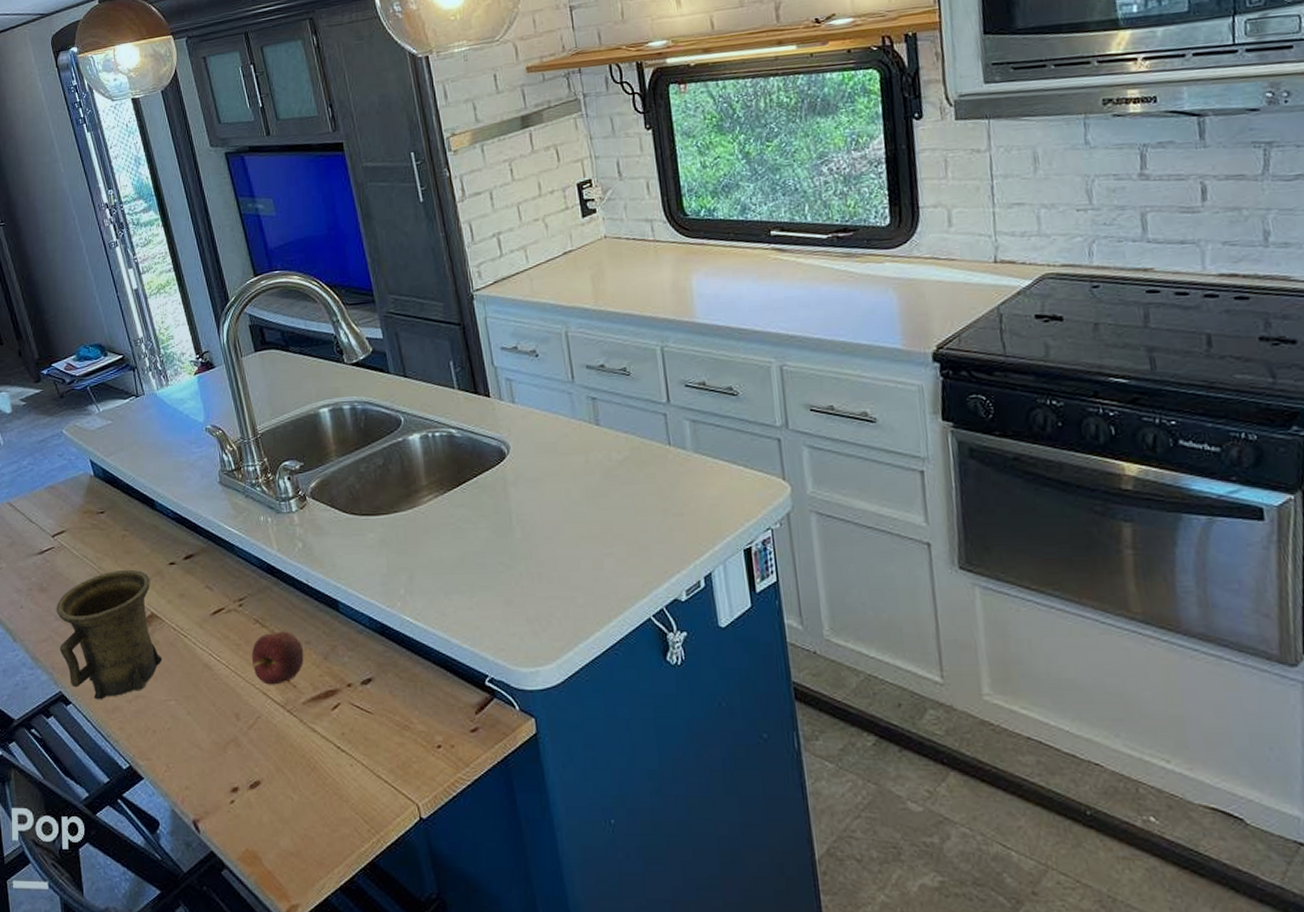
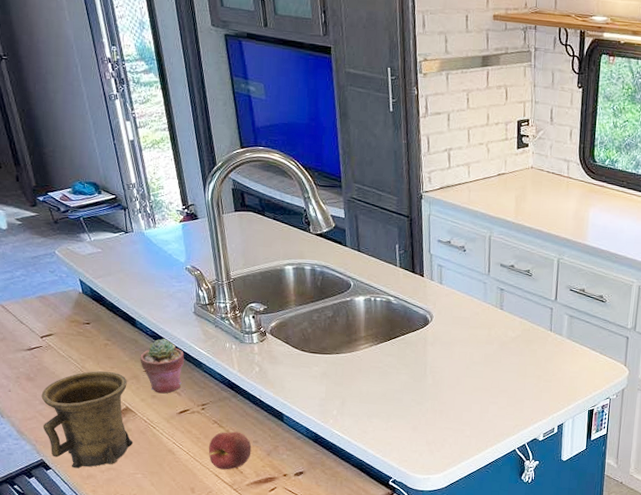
potted succulent: none [162,520,213,591] -> present [140,339,184,394]

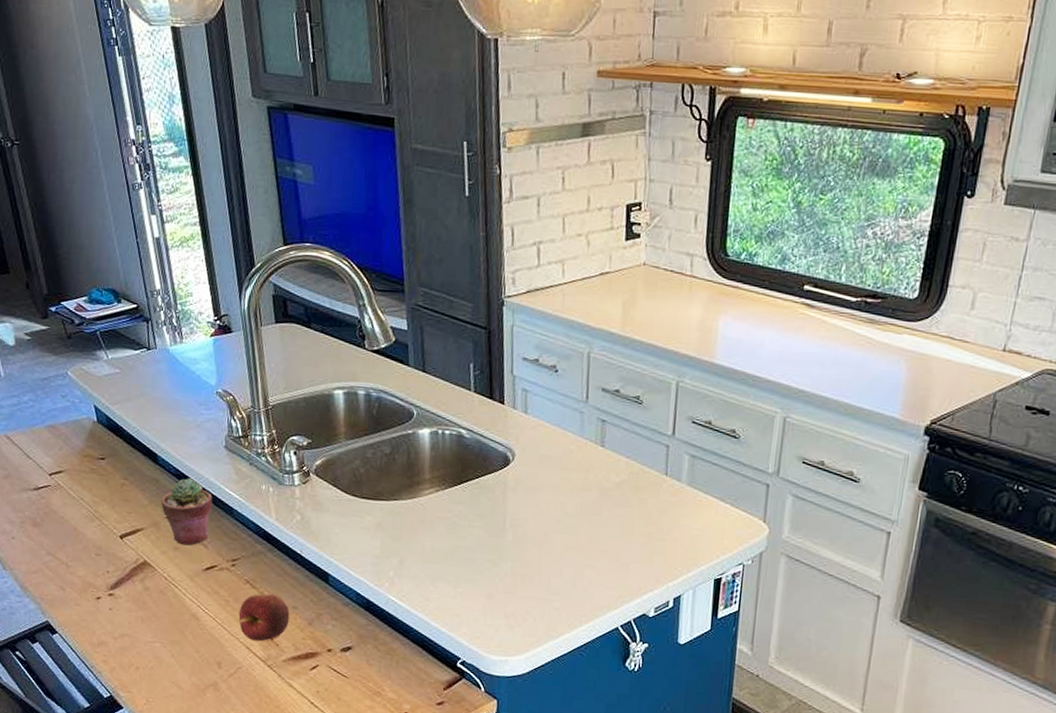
mug: present [41,371,134,469] -> none [48,516,152,634]

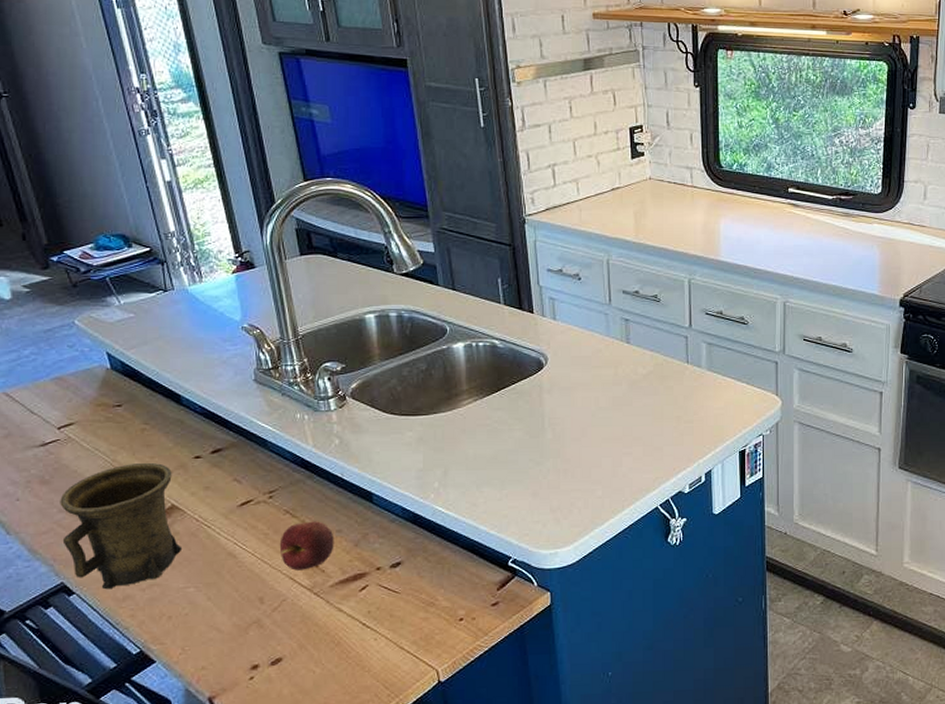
mug: none [48,516,152,634] -> present [60,462,183,590]
potted succulent: present [161,478,213,546] -> none [188,415,244,484]

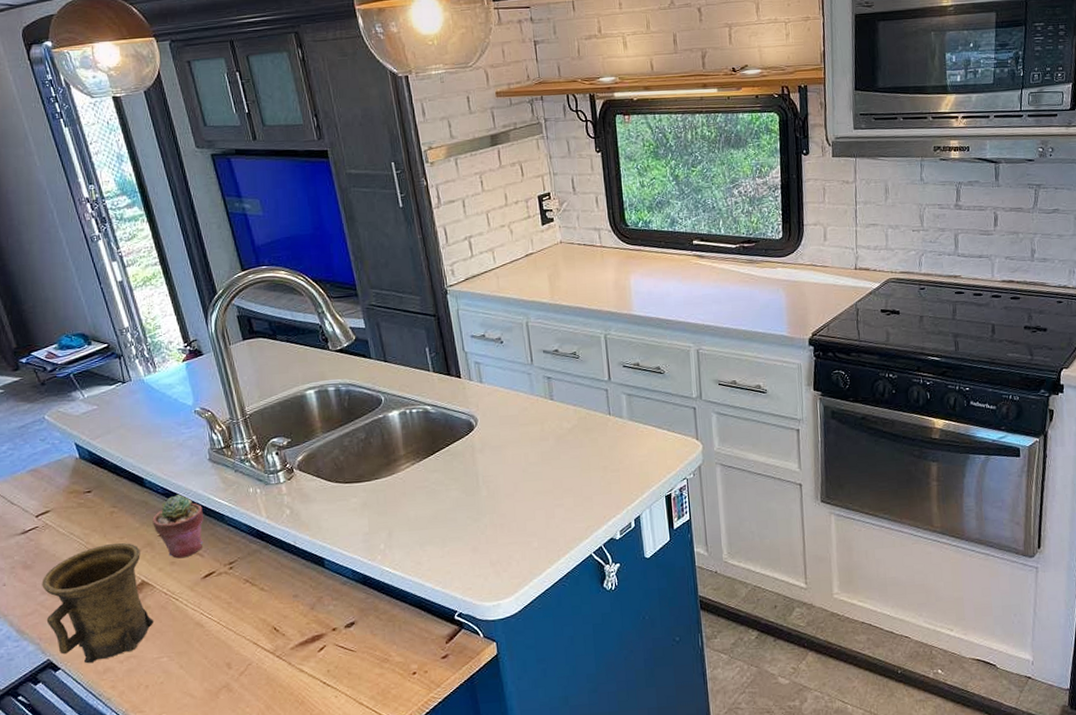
potted succulent: none [188,415,244,484] -> present [152,495,203,559]
apple: present [279,521,334,571] -> none [242,588,292,636]

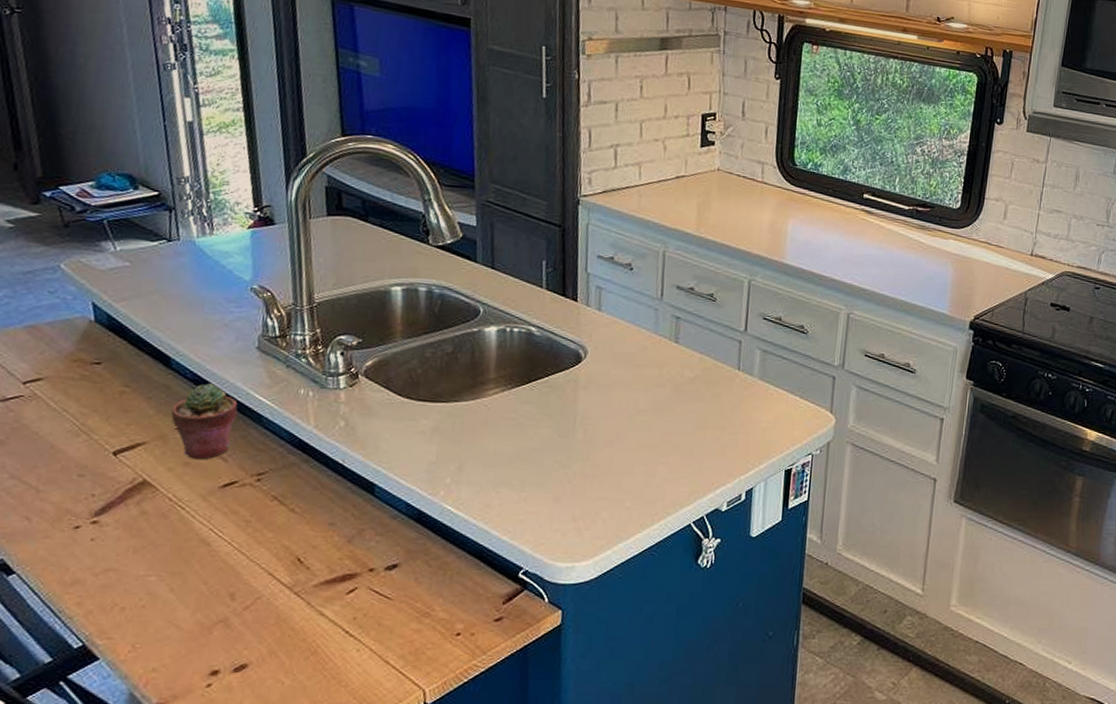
mug: present [42,543,154,664] -> none [9,429,149,572]

